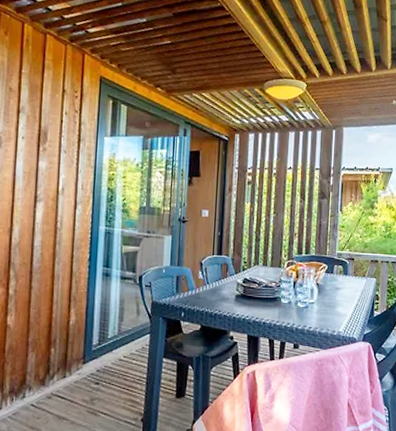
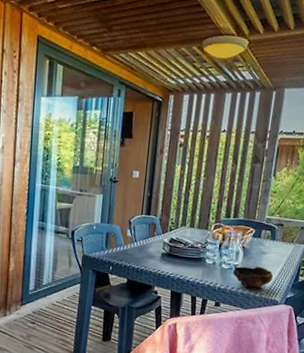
bowl: none [309,303,349,328] -> present [233,265,274,290]

